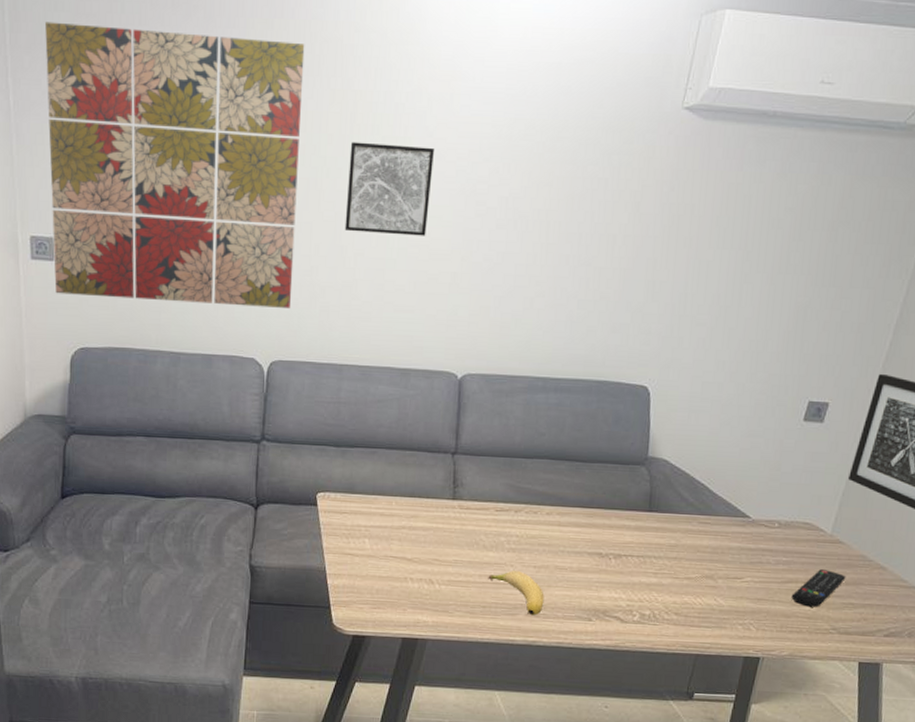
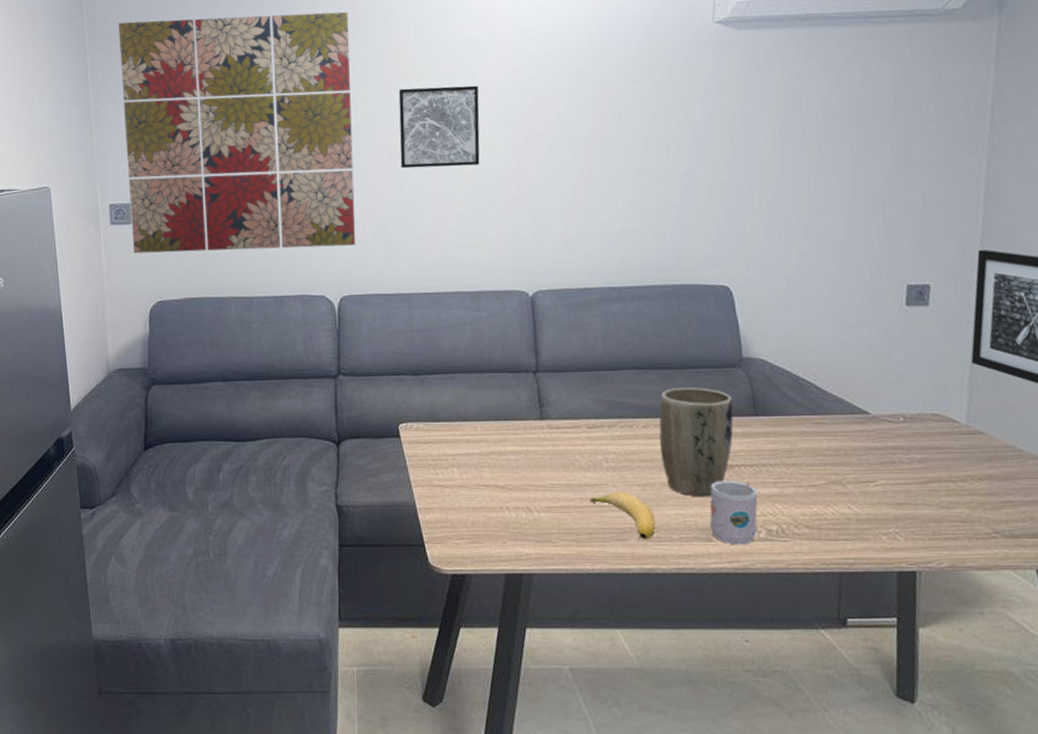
plant pot: none [558,480,632,582] -> present [659,387,734,497]
mug: none [592,568,639,626] -> present [710,481,758,545]
remote control: present [791,569,846,607] -> none [937,465,997,509]

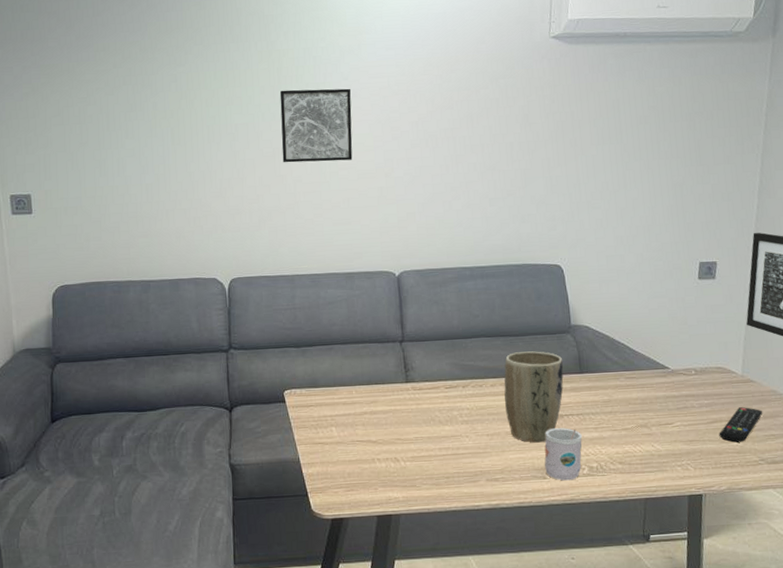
wall art: present [119,11,356,254] -> none [14,17,243,242]
banana: present [590,491,656,540] -> none [447,440,501,480]
remote control: none [937,465,997,509] -> present [719,407,763,443]

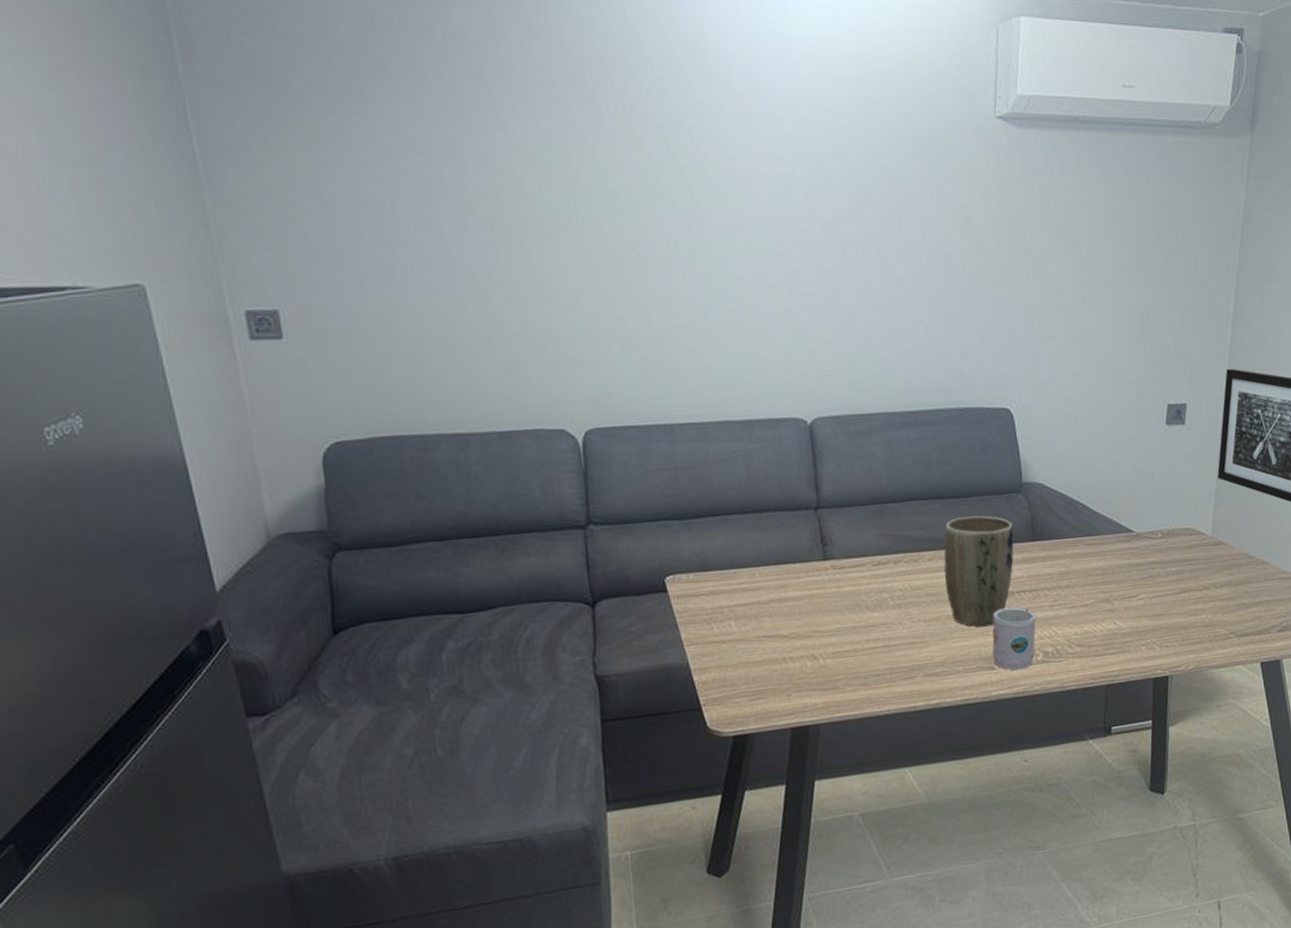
wall art: present [279,88,353,163] -> none [643,171,747,273]
remote control: present [719,407,763,443] -> none [1186,573,1234,615]

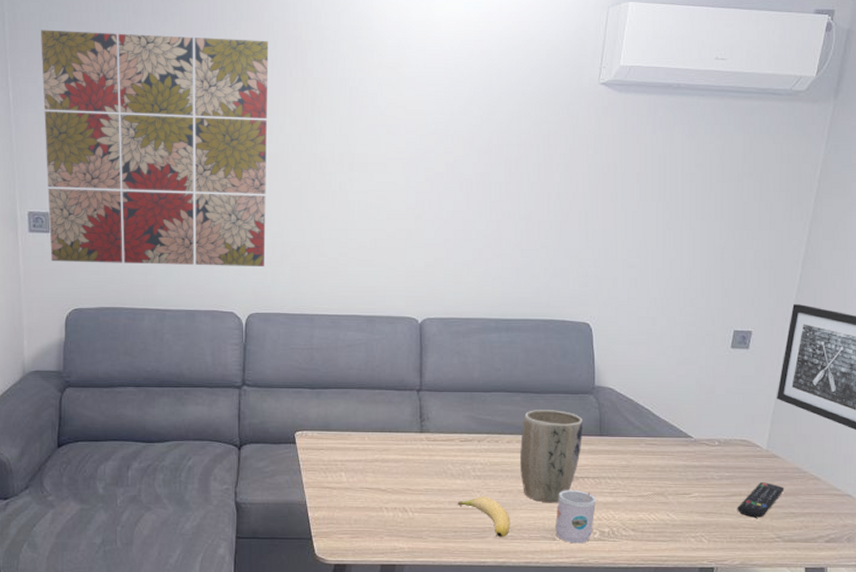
wall art: none [231,48,600,379] -> present [41,30,269,266]
banana: none [876,628,942,675] -> present [457,496,510,538]
remote control: none [1186,573,1234,615] -> present [737,482,785,518]

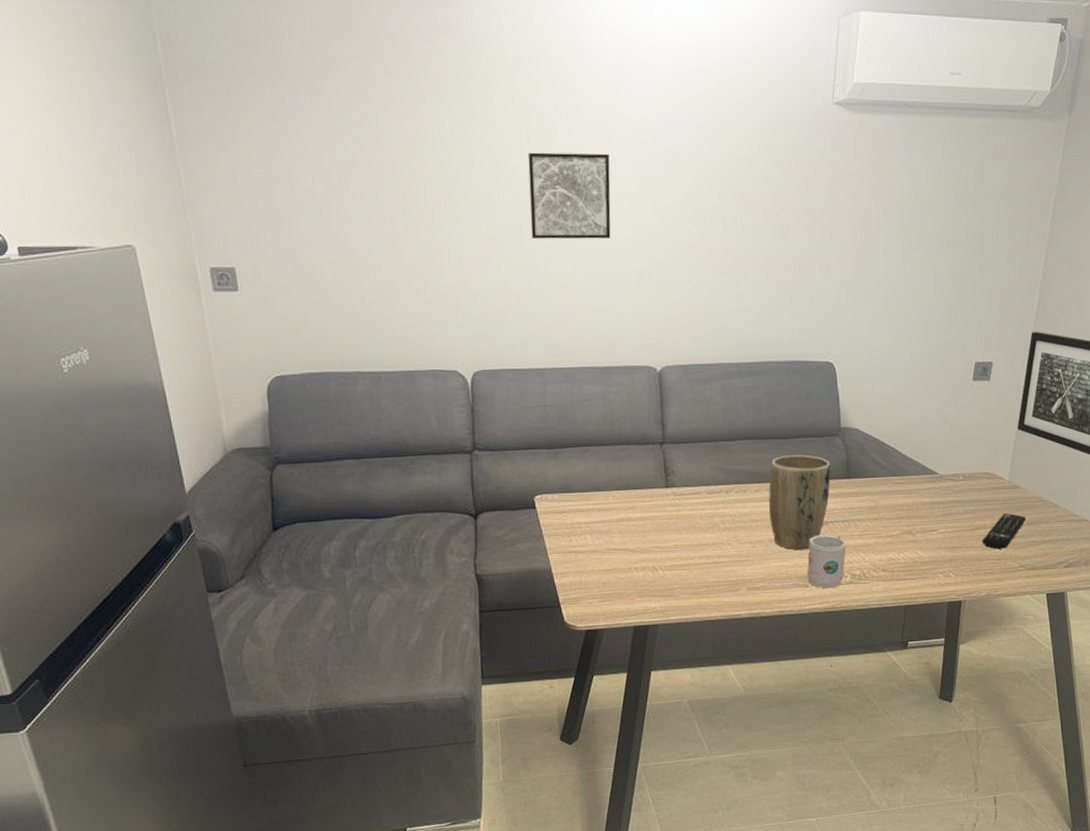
wall art: present [41,30,269,266] -> none [202,50,487,324]
wall art: none [310,121,387,199] -> present [527,152,611,240]
banana: present [457,496,510,538] -> none [708,548,763,589]

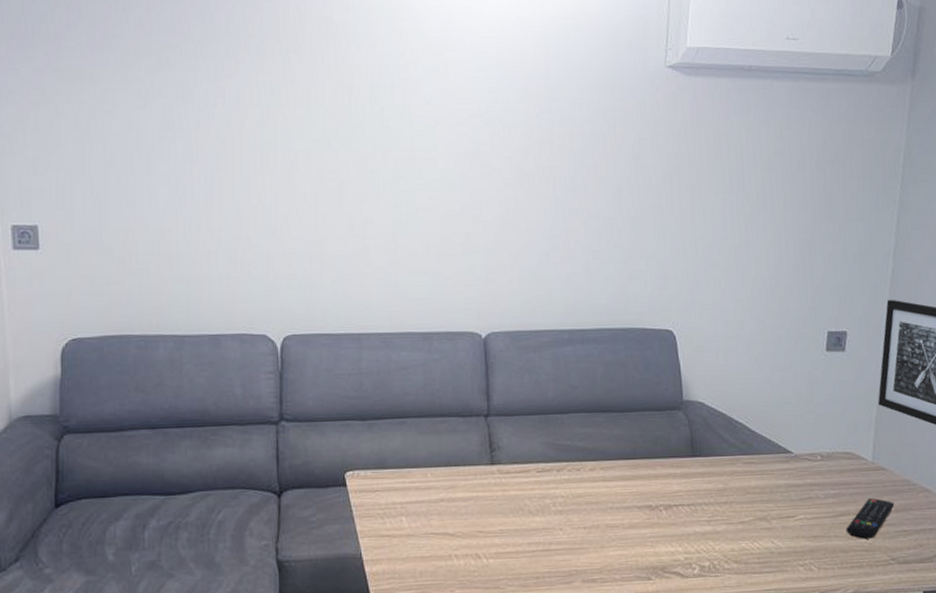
wall art: present [527,152,611,240] -> none [349,112,435,200]
plant pot: present [769,454,831,550] -> none [605,430,674,538]
mug: present [807,535,846,589] -> none [649,520,693,582]

